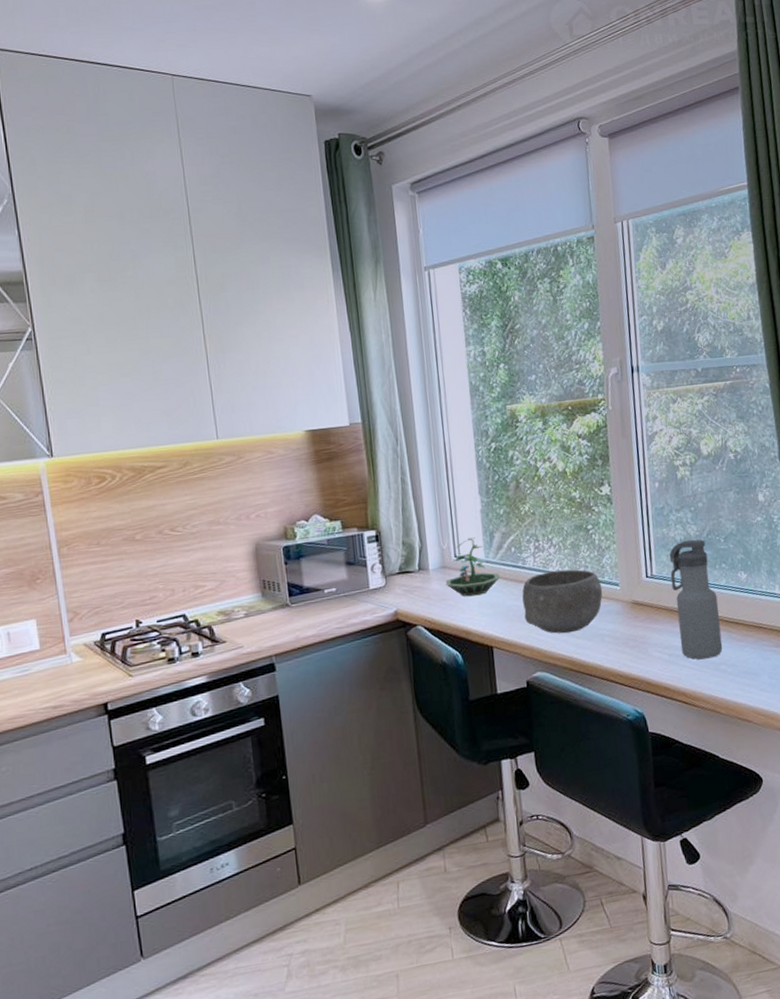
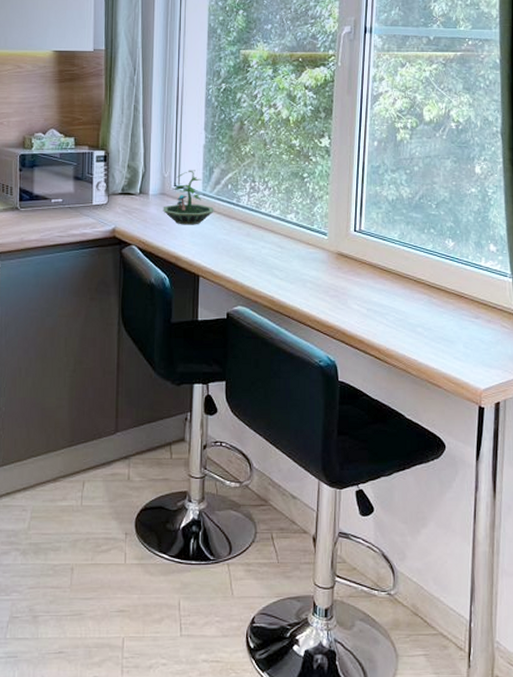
bowl: present [522,569,603,634] -> none [233,211,310,274]
water bottle: present [669,539,723,660] -> none [378,201,422,319]

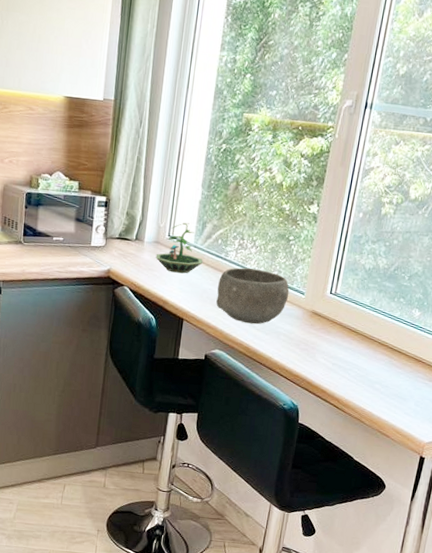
bowl: none [233,211,310,274] -> present [216,267,290,325]

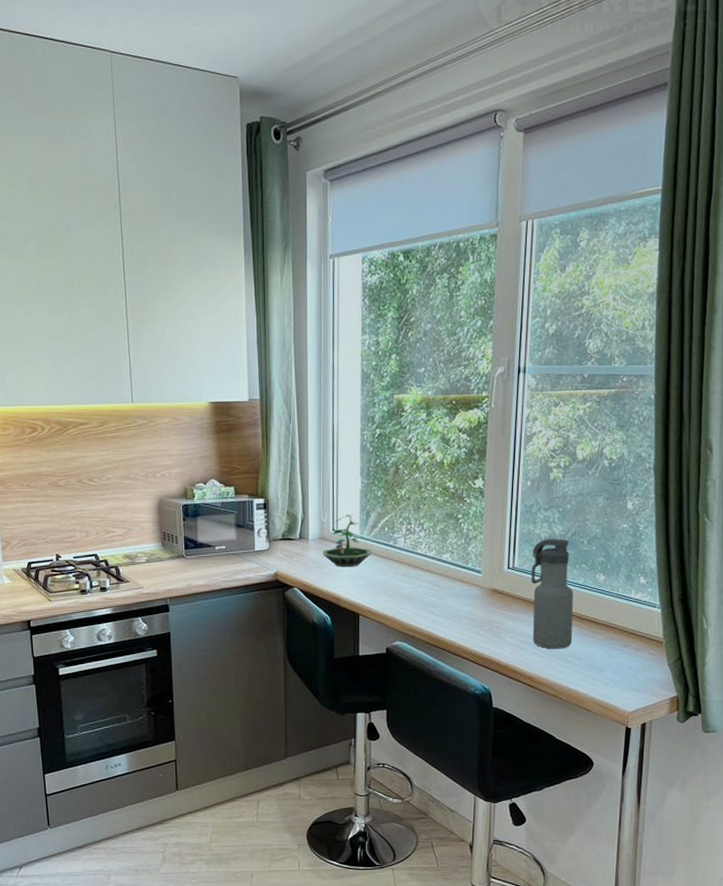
bowl: present [216,267,290,325] -> none [390,552,465,610]
water bottle: none [344,270,391,376] -> present [531,538,574,649]

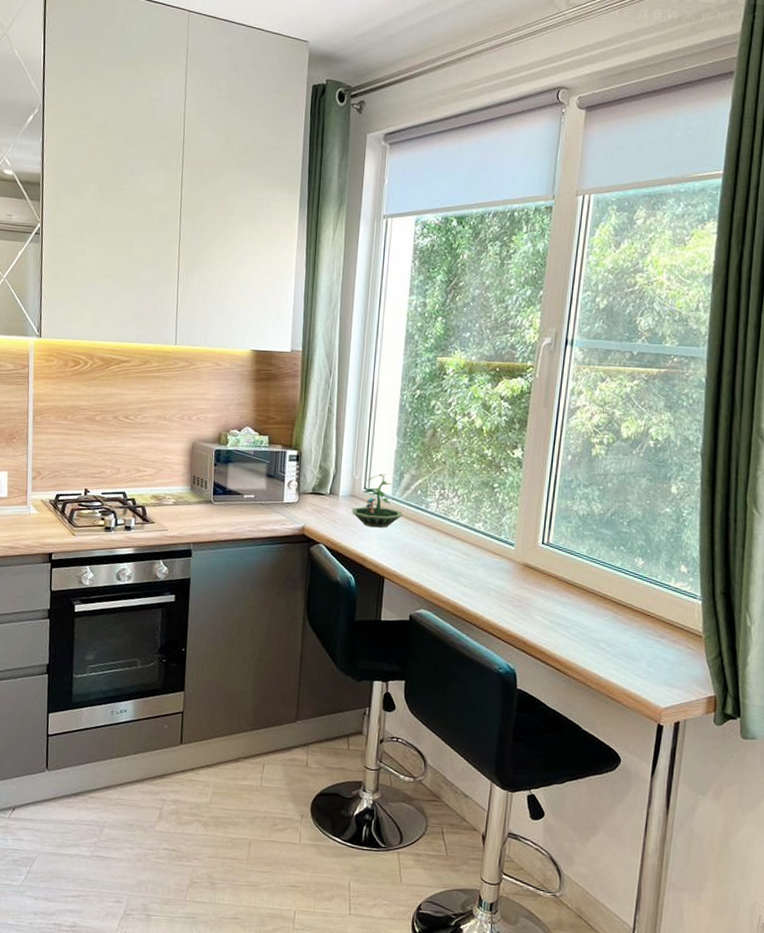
water bottle: present [531,538,574,649] -> none [563,516,610,634]

